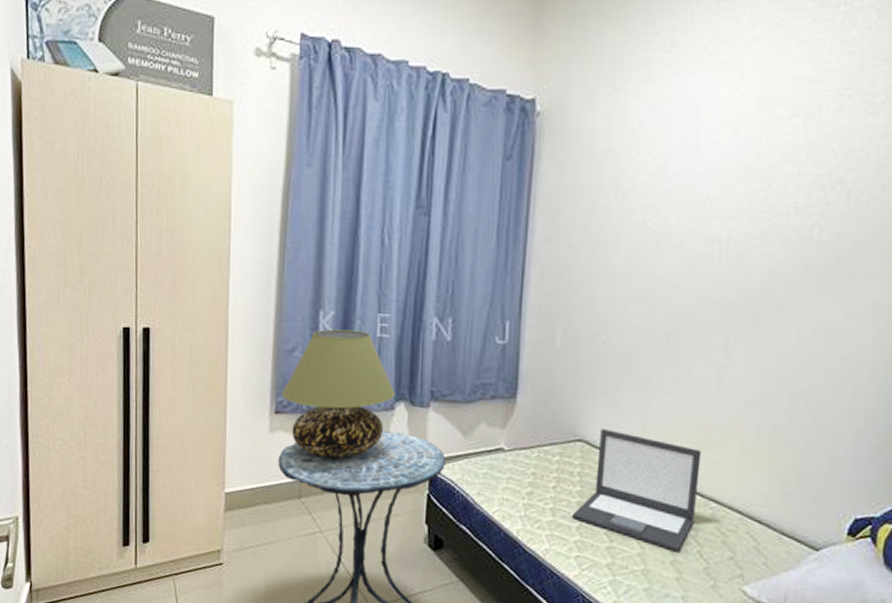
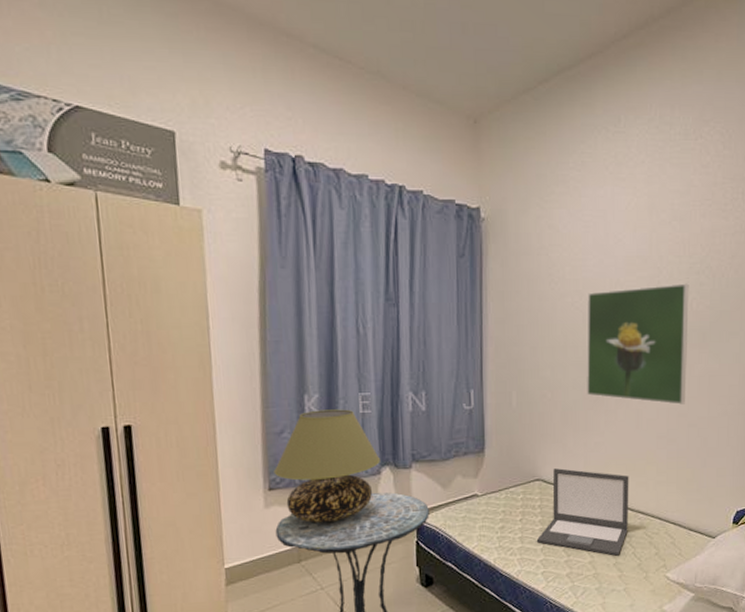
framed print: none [653,201,810,365] -> present [587,283,689,405]

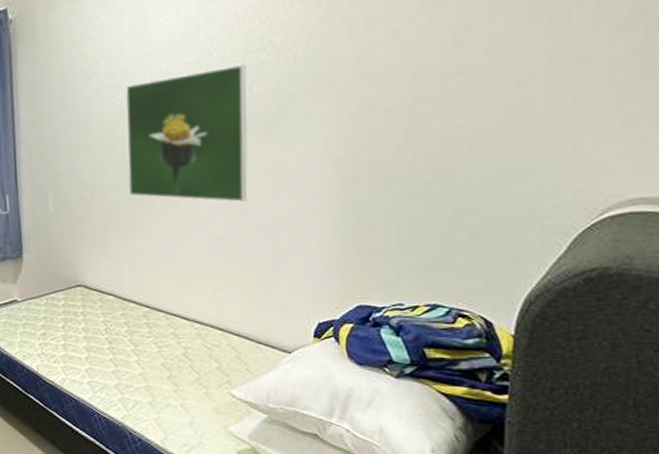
laptop: present [536,468,629,556] -> none [80,274,183,368]

